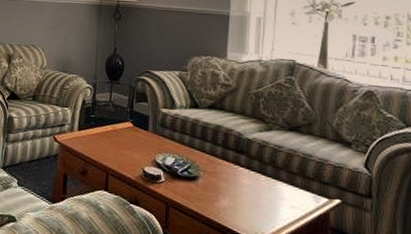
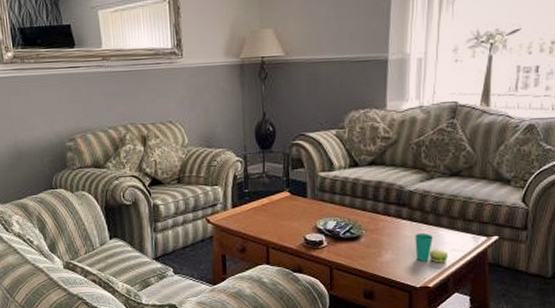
cup: none [253,183,288,219] -> present [415,233,449,263]

